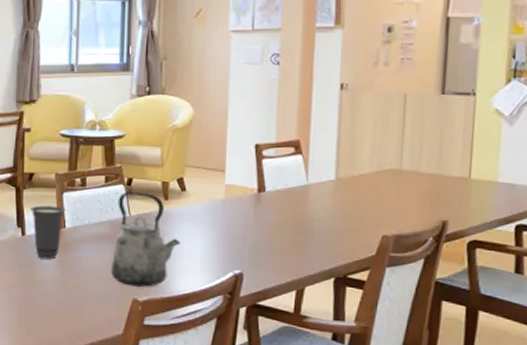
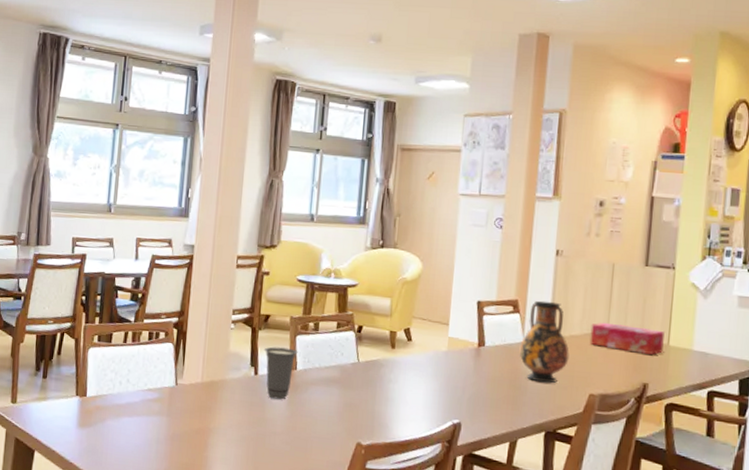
kettle: present [110,191,181,288] -> none [337,338,405,432]
vase: none [303,139,359,227] -> present [519,300,569,383]
tissue box: none [381,158,465,190] -> present [589,322,665,355]

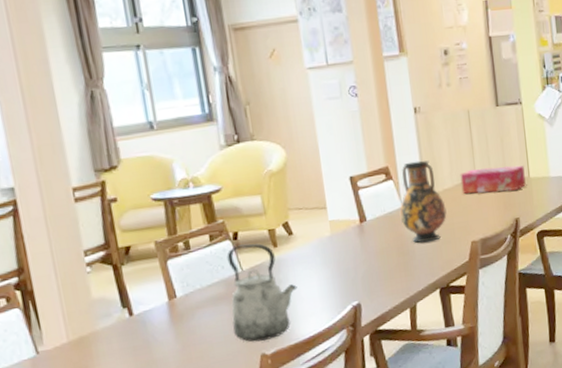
cup: present [263,346,298,400] -> none [133,276,175,337]
kettle: none [337,338,405,432] -> present [227,243,298,342]

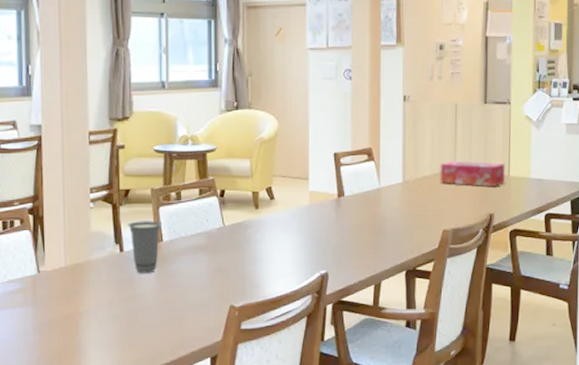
cup: none [133,276,175,337] -> present [127,221,162,274]
kettle: present [227,243,298,342] -> none [208,202,272,294]
vase: present [399,160,447,243] -> none [376,146,422,225]

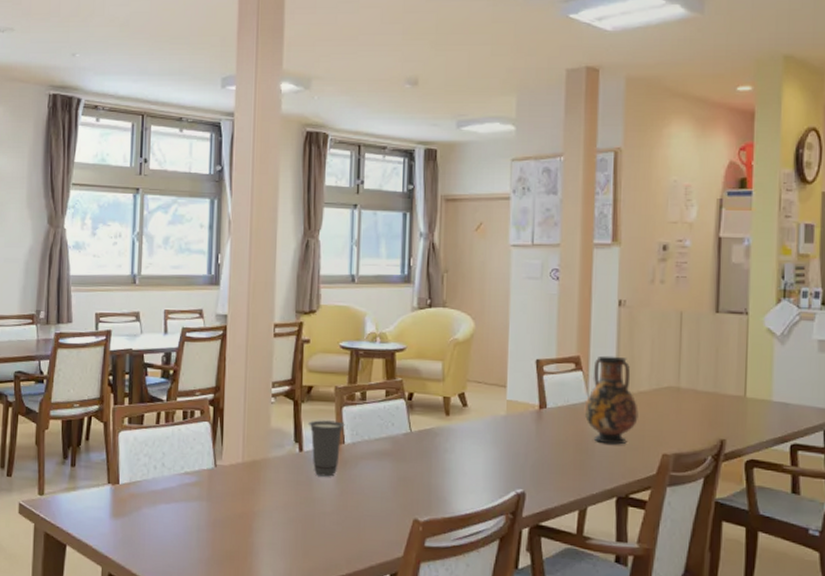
vase: none [376,146,422,225] -> present [584,355,638,445]
tissue box: present [440,161,505,186] -> none [660,375,740,408]

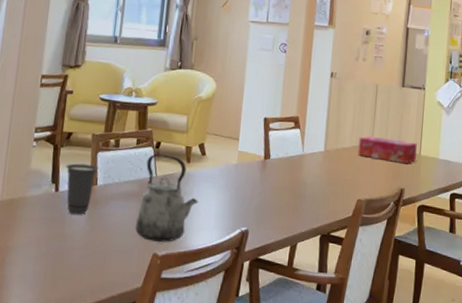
kettle: none [390,406,462,507] -> present [135,153,198,243]
vase: present [584,355,638,445] -> none [299,117,341,191]
tissue box: none [660,375,740,408] -> present [357,136,417,163]

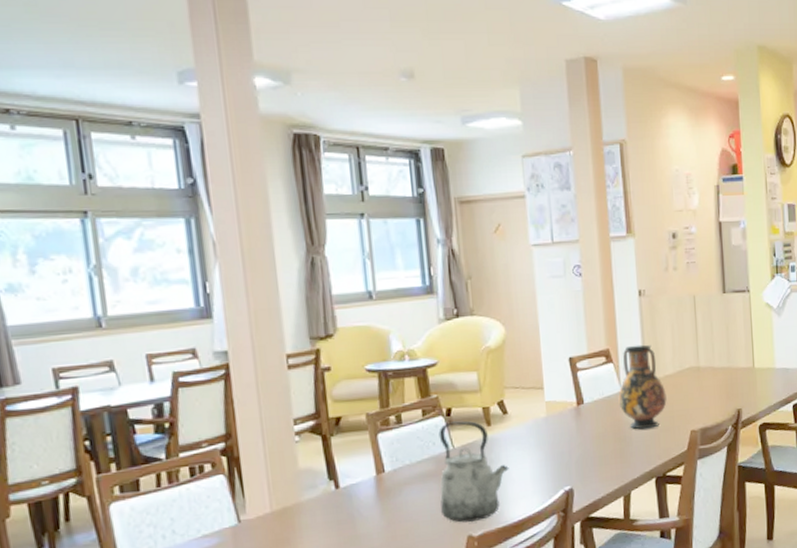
cup: present [65,163,99,215] -> none [341,449,383,511]
vase: none [299,117,341,191] -> present [618,344,667,430]
tissue box: present [357,136,417,163] -> none [682,355,750,382]

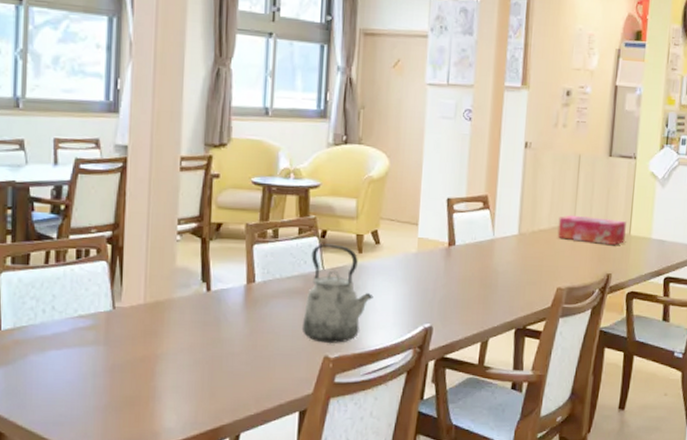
vase: present [618,344,667,430] -> none [489,195,538,280]
tissue box: none [682,355,750,382] -> present [557,215,626,245]

